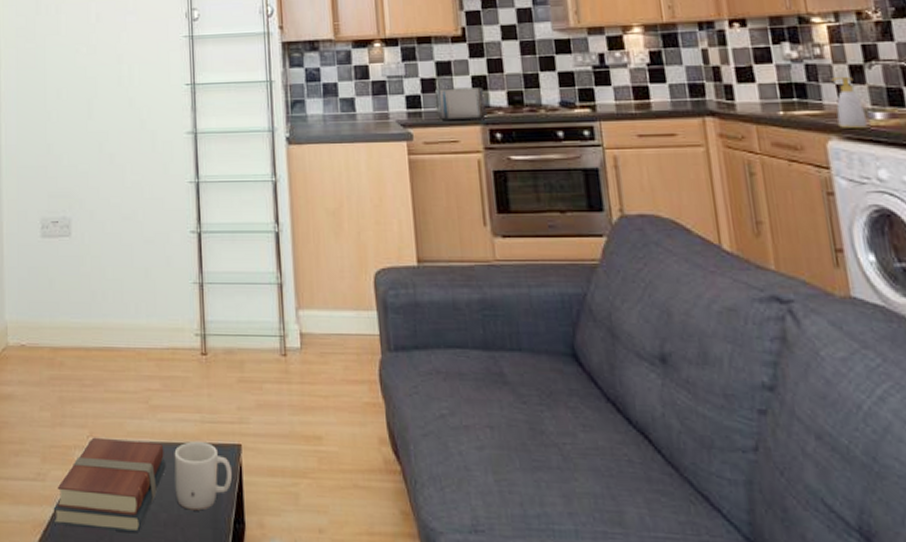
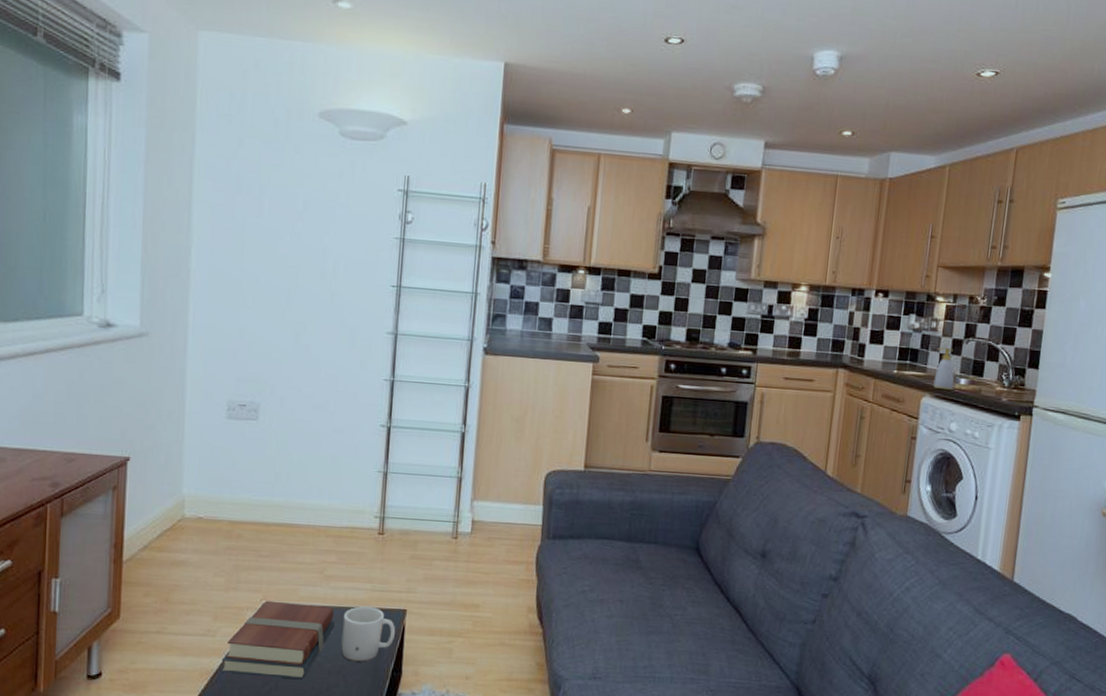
toaster: present [435,87,487,121] -> none [624,319,668,351]

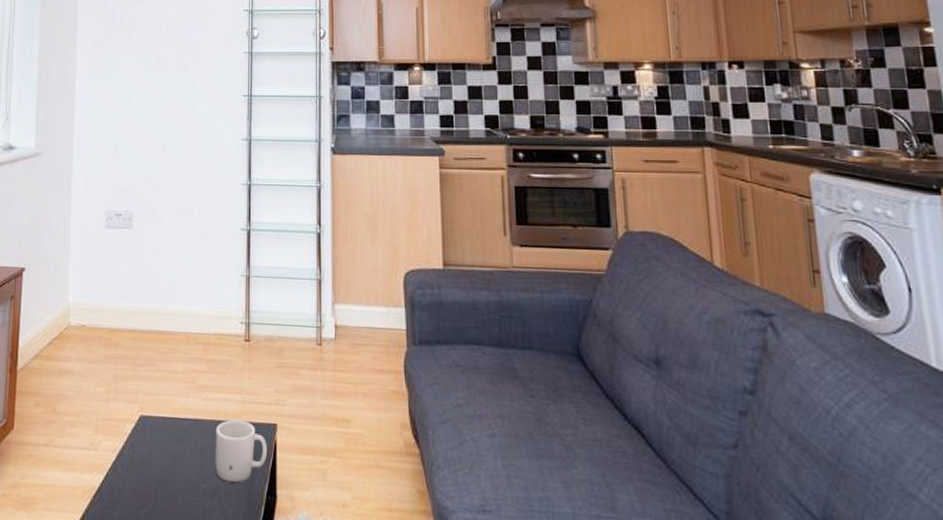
books: present [221,600,335,679] -> none [102,412,208,501]
soap bottle: present [933,347,954,391] -> none [816,116,847,165]

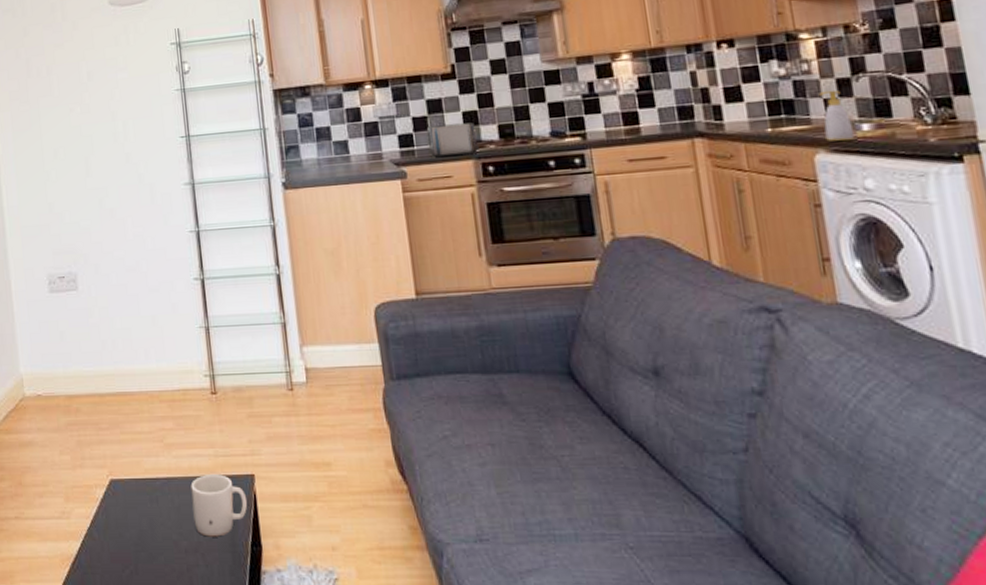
toaster: none [467,110,512,141] -> present [427,122,479,158]
soap bottle: none [816,116,847,165] -> present [819,90,856,142]

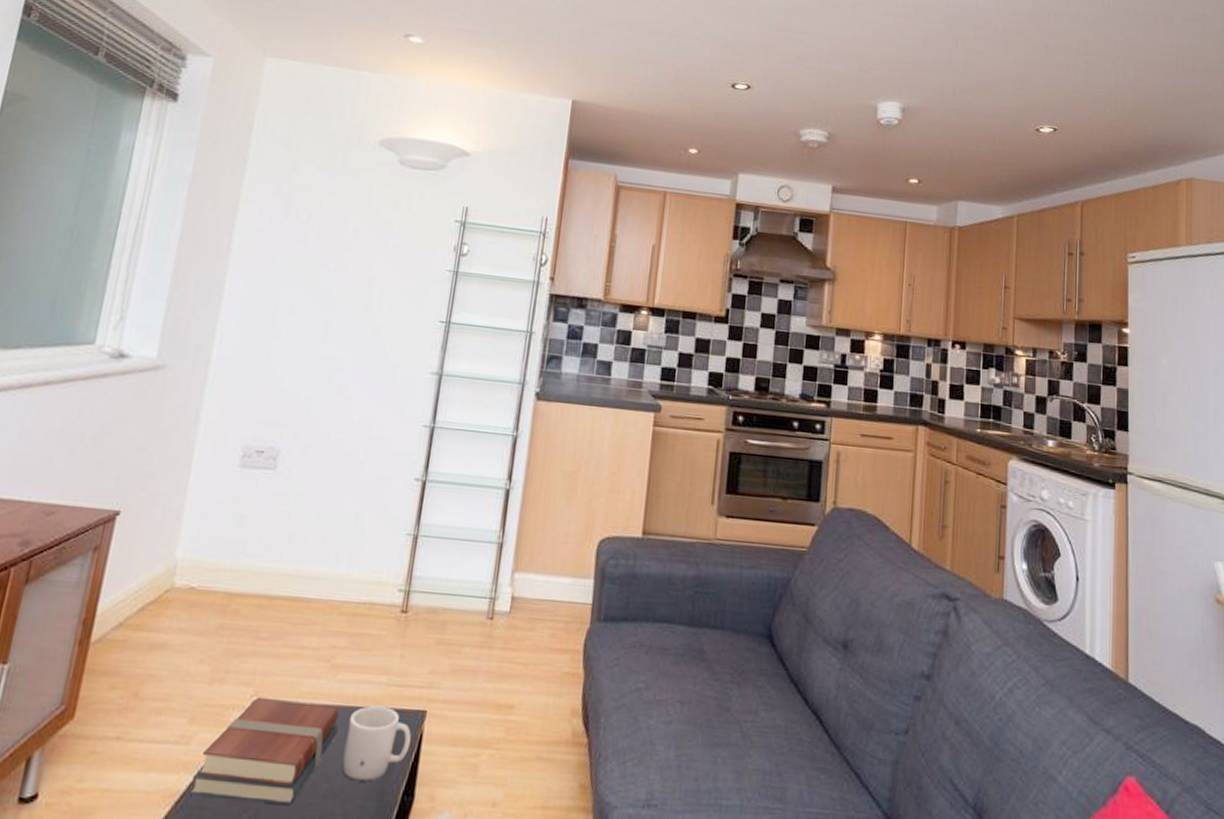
books: none [79,476,184,560] -> present [189,696,339,805]
toaster: present [427,122,479,158] -> none [688,365,736,402]
soap bottle: present [819,90,856,142] -> none [1020,404,1042,454]

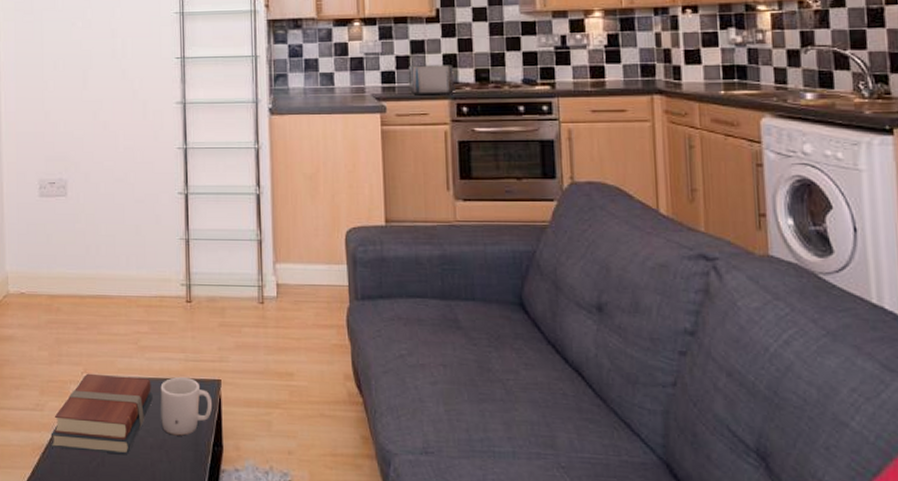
toaster: none [688,365,736,402] -> present [409,65,456,96]

